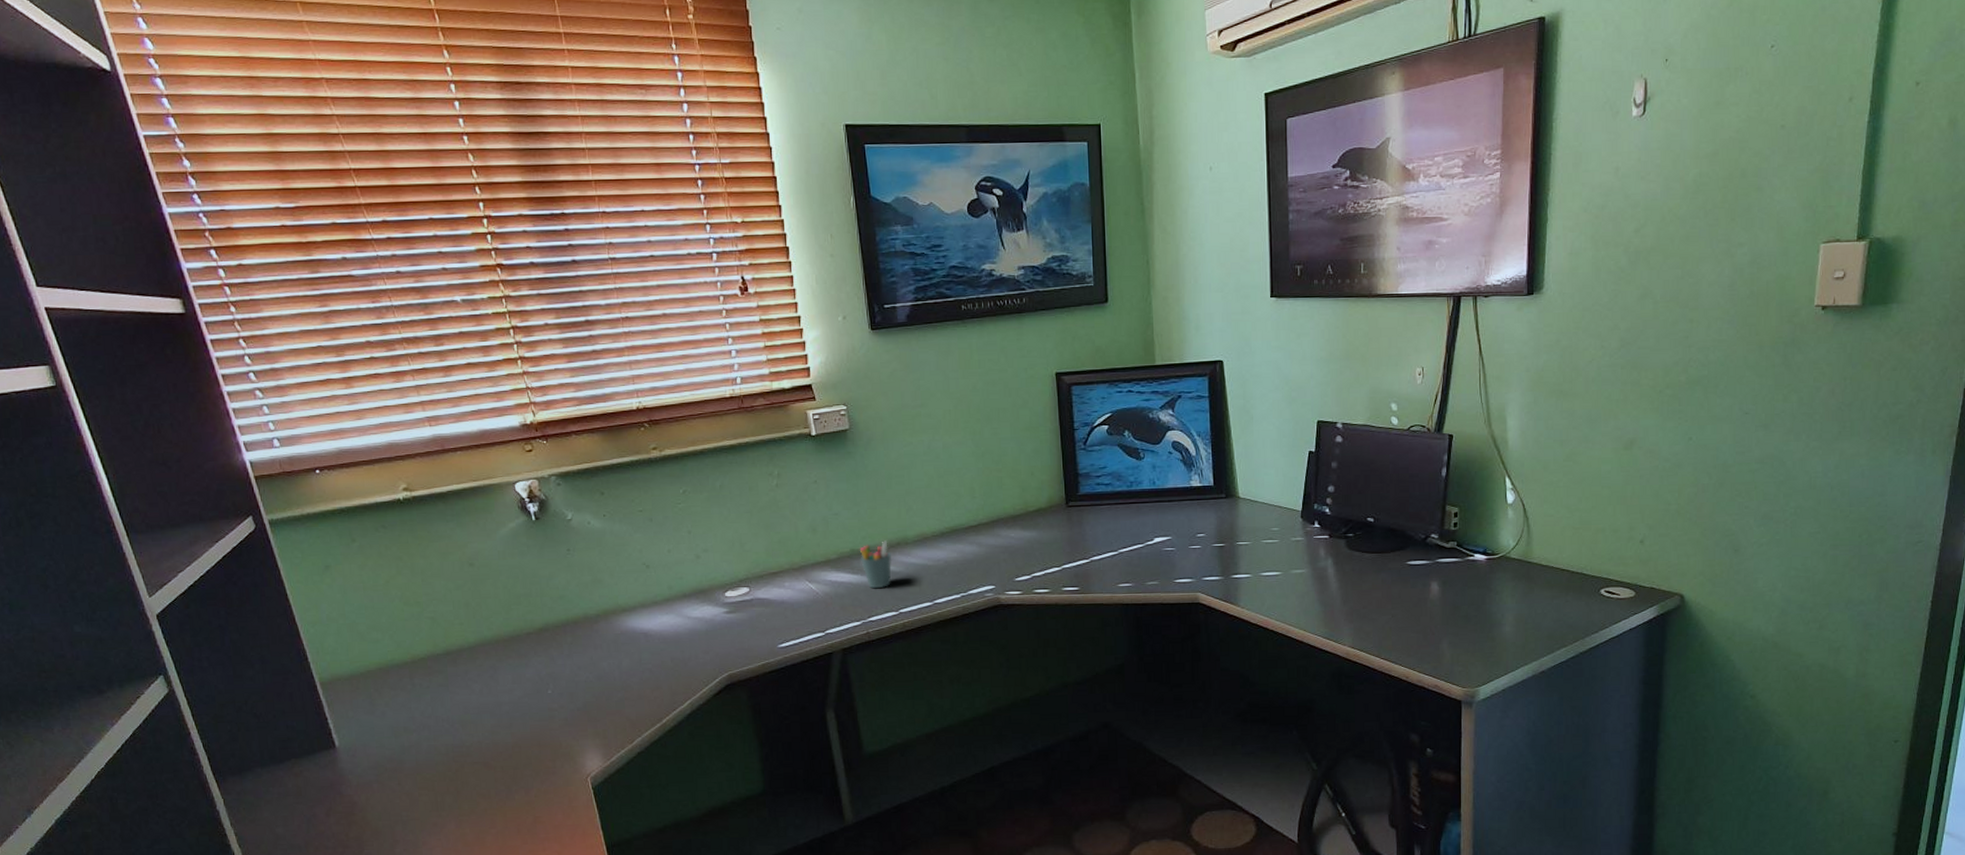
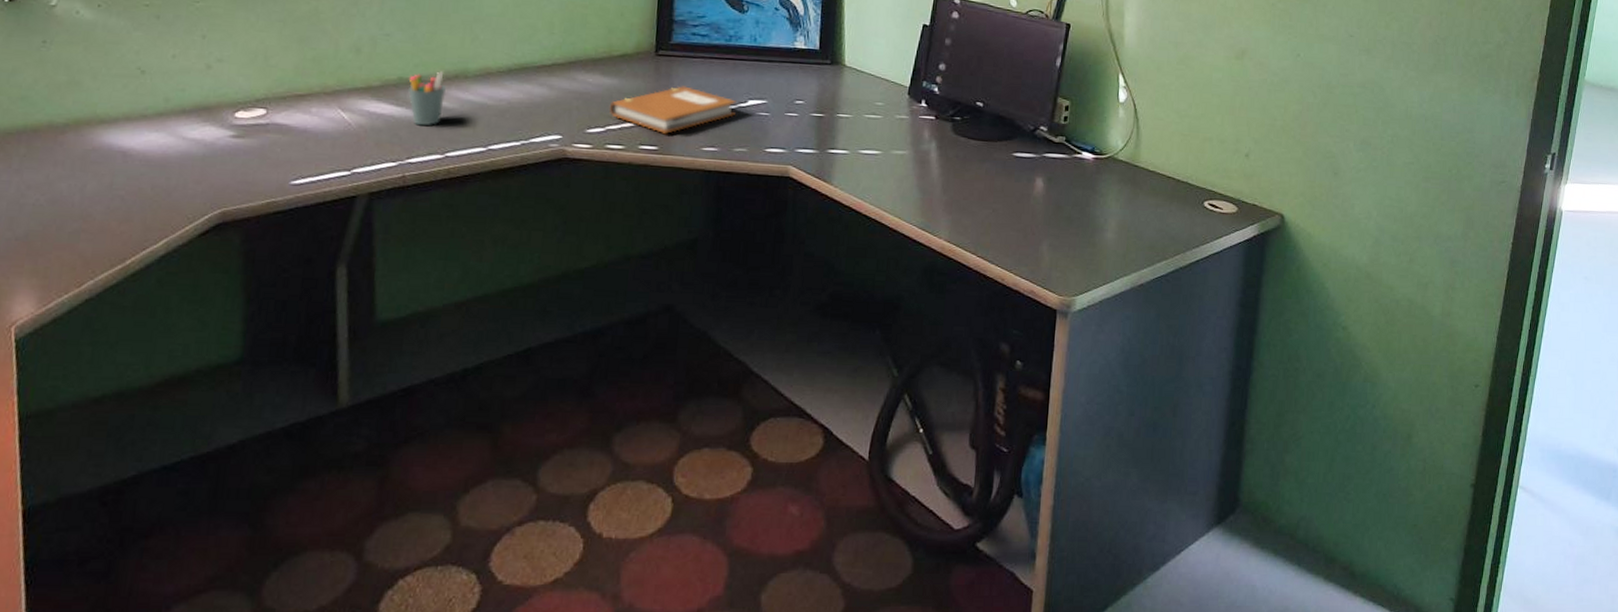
notebook: none [1032,531,1144,575] -> present [609,86,736,134]

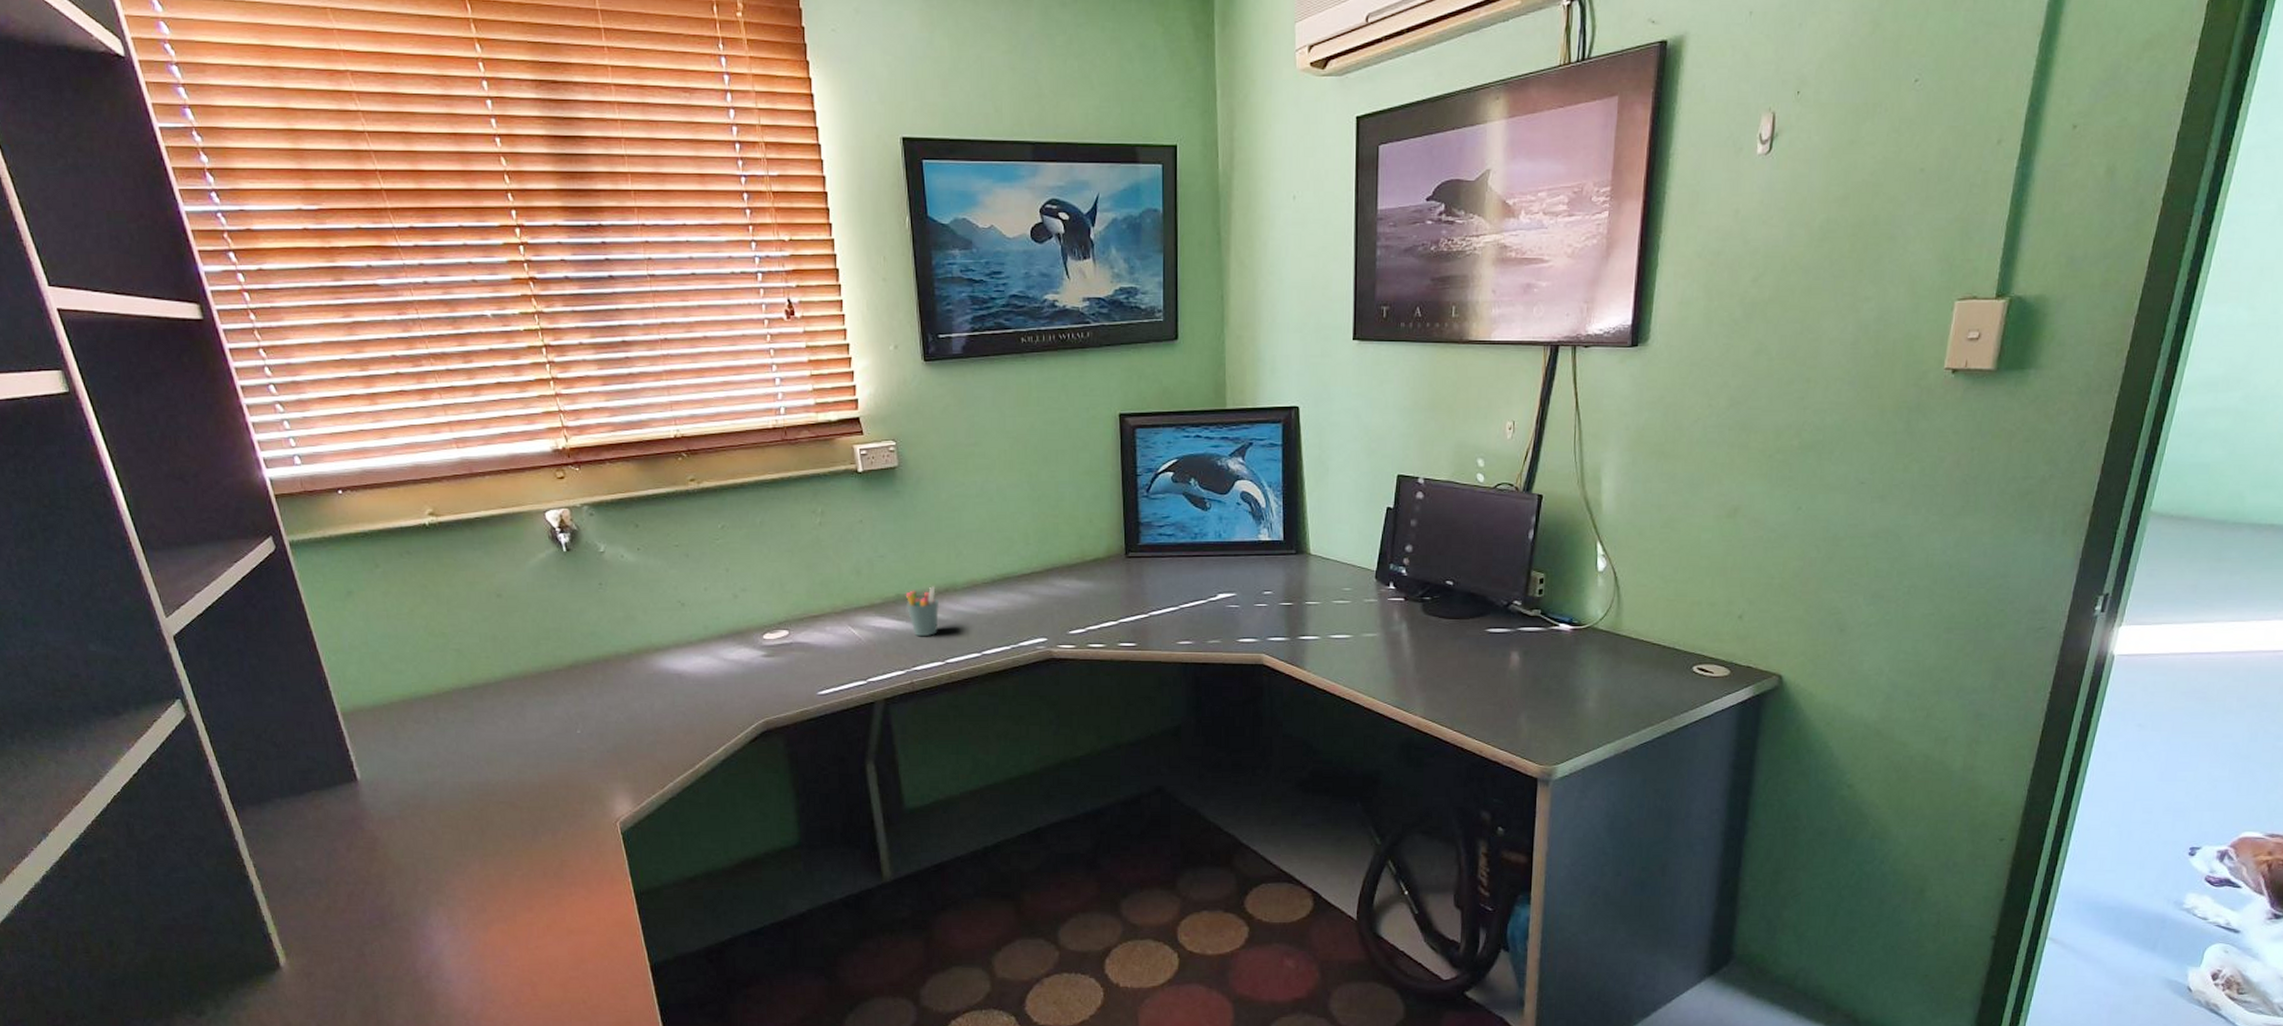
notebook: present [609,86,736,134] -> none [1087,585,1207,631]

